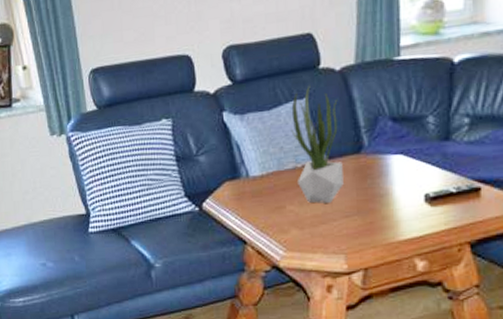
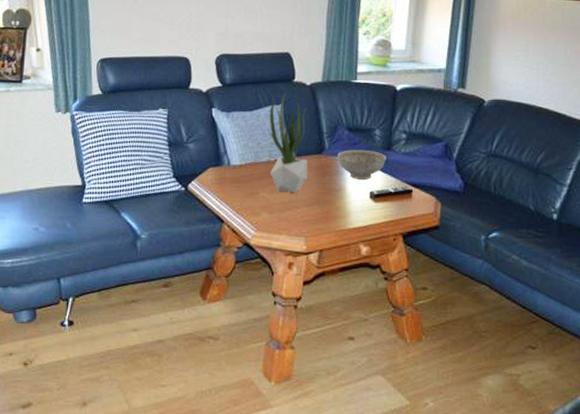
decorative bowl: none [380,142,444,180] -> present [337,149,386,179]

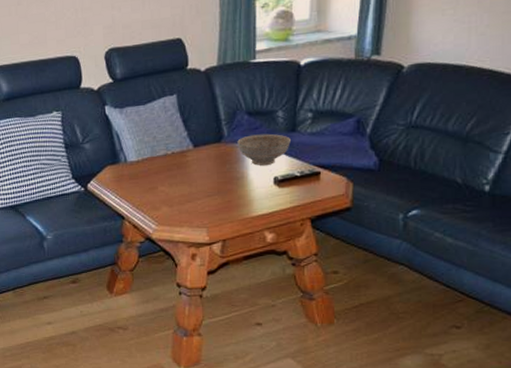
potted plant: present [268,93,307,193] -> none [163,82,207,185]

